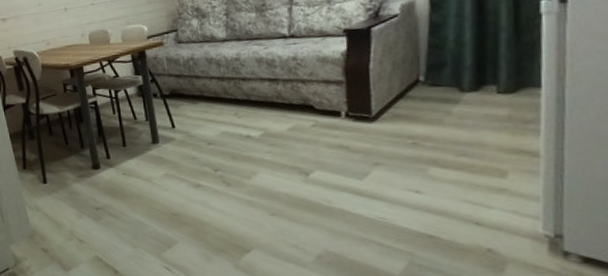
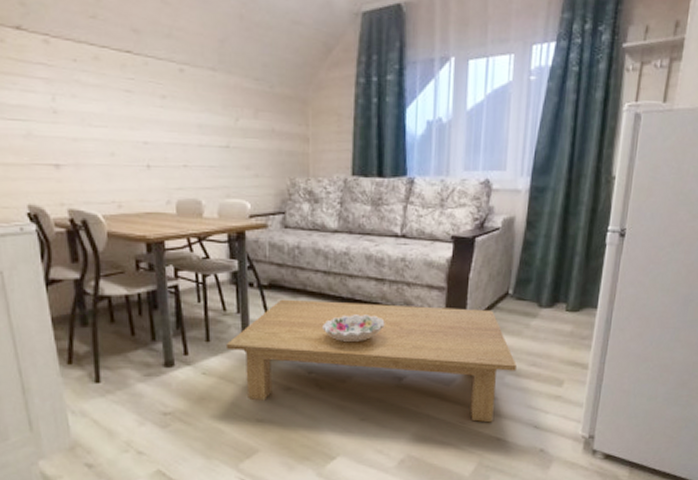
coffee table: none [139,99,441,219] -> present [225,299,516,423]
decorative bowl: none [222,114,284,141] -> present [322,315,385,341]

